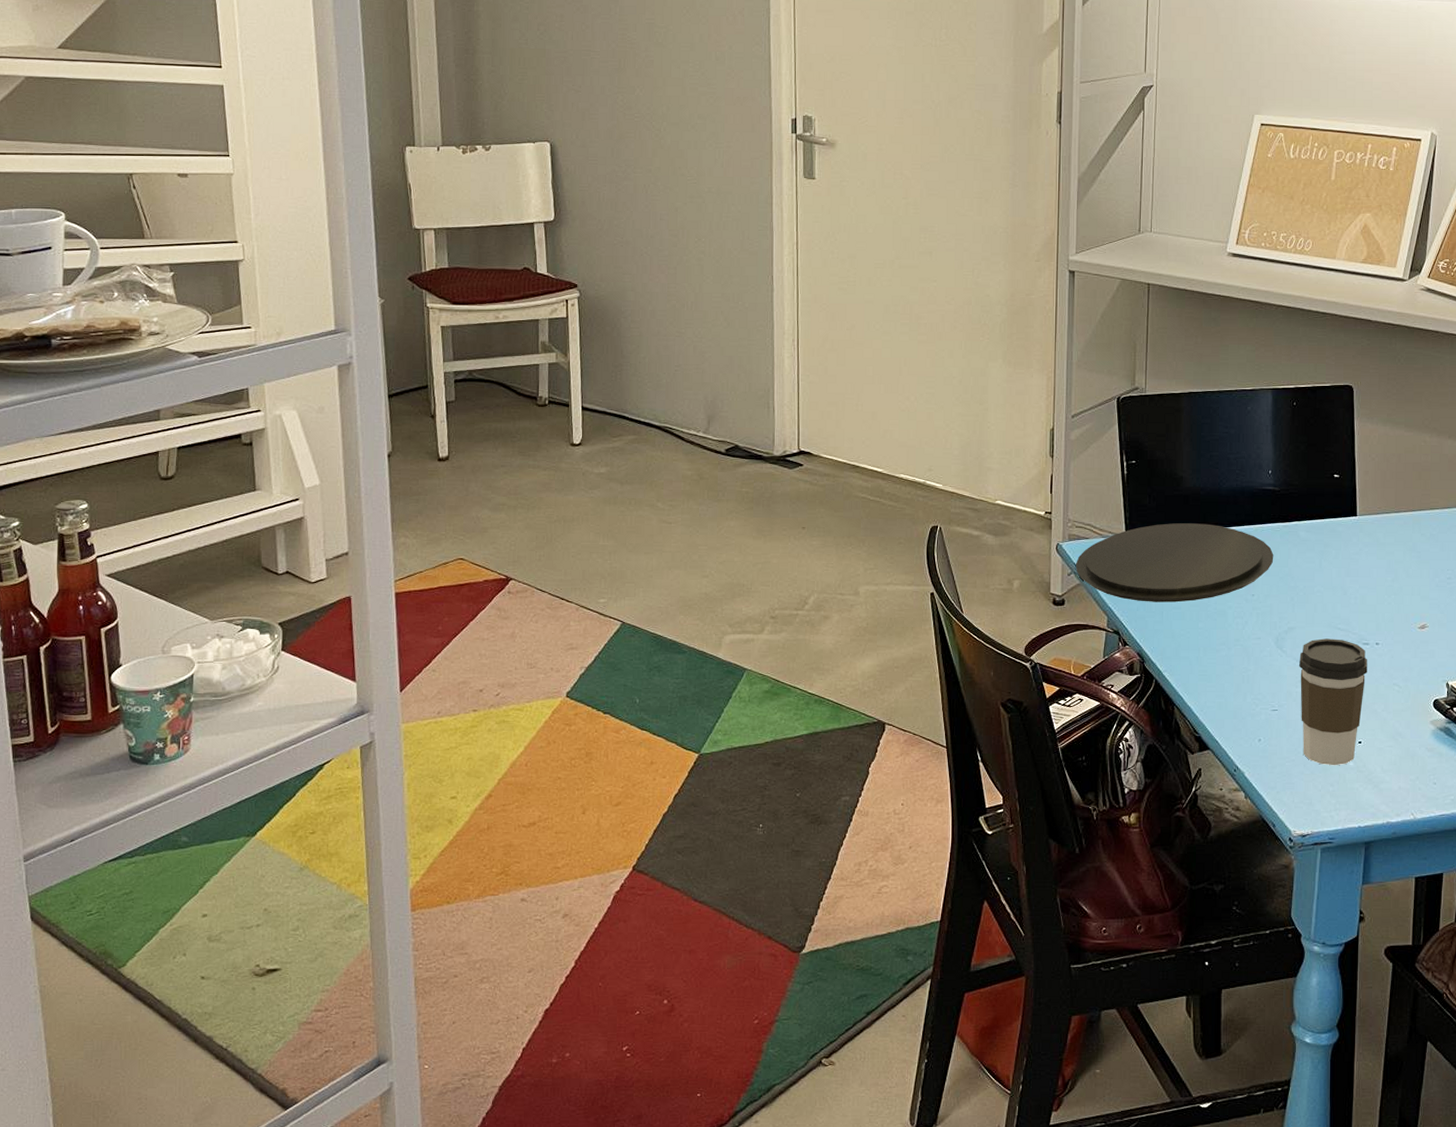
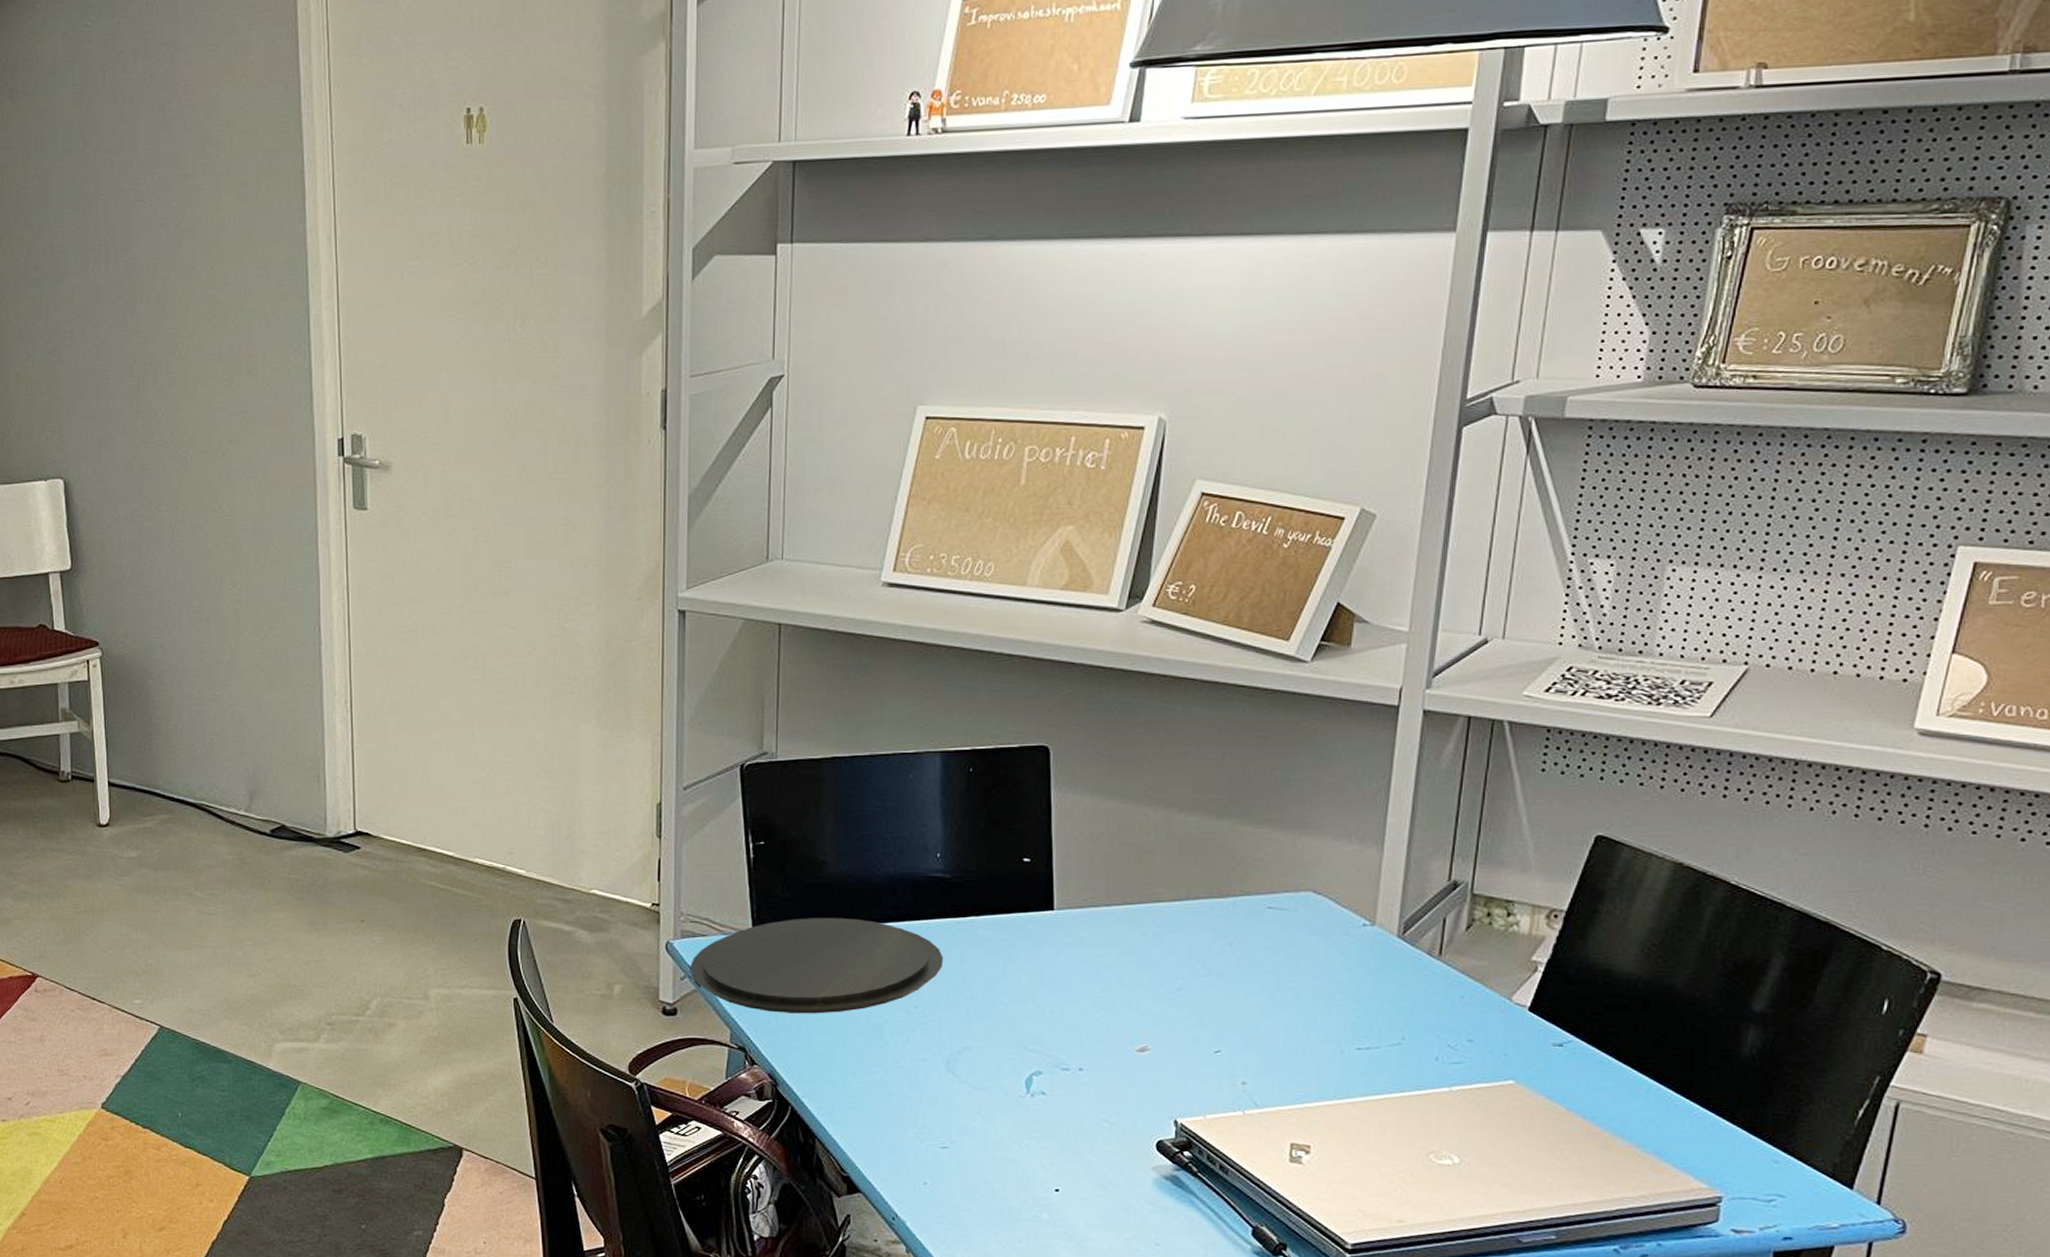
coffee cup: present [1299,638,1368,766] -> none [977,1061,1068,1218]

